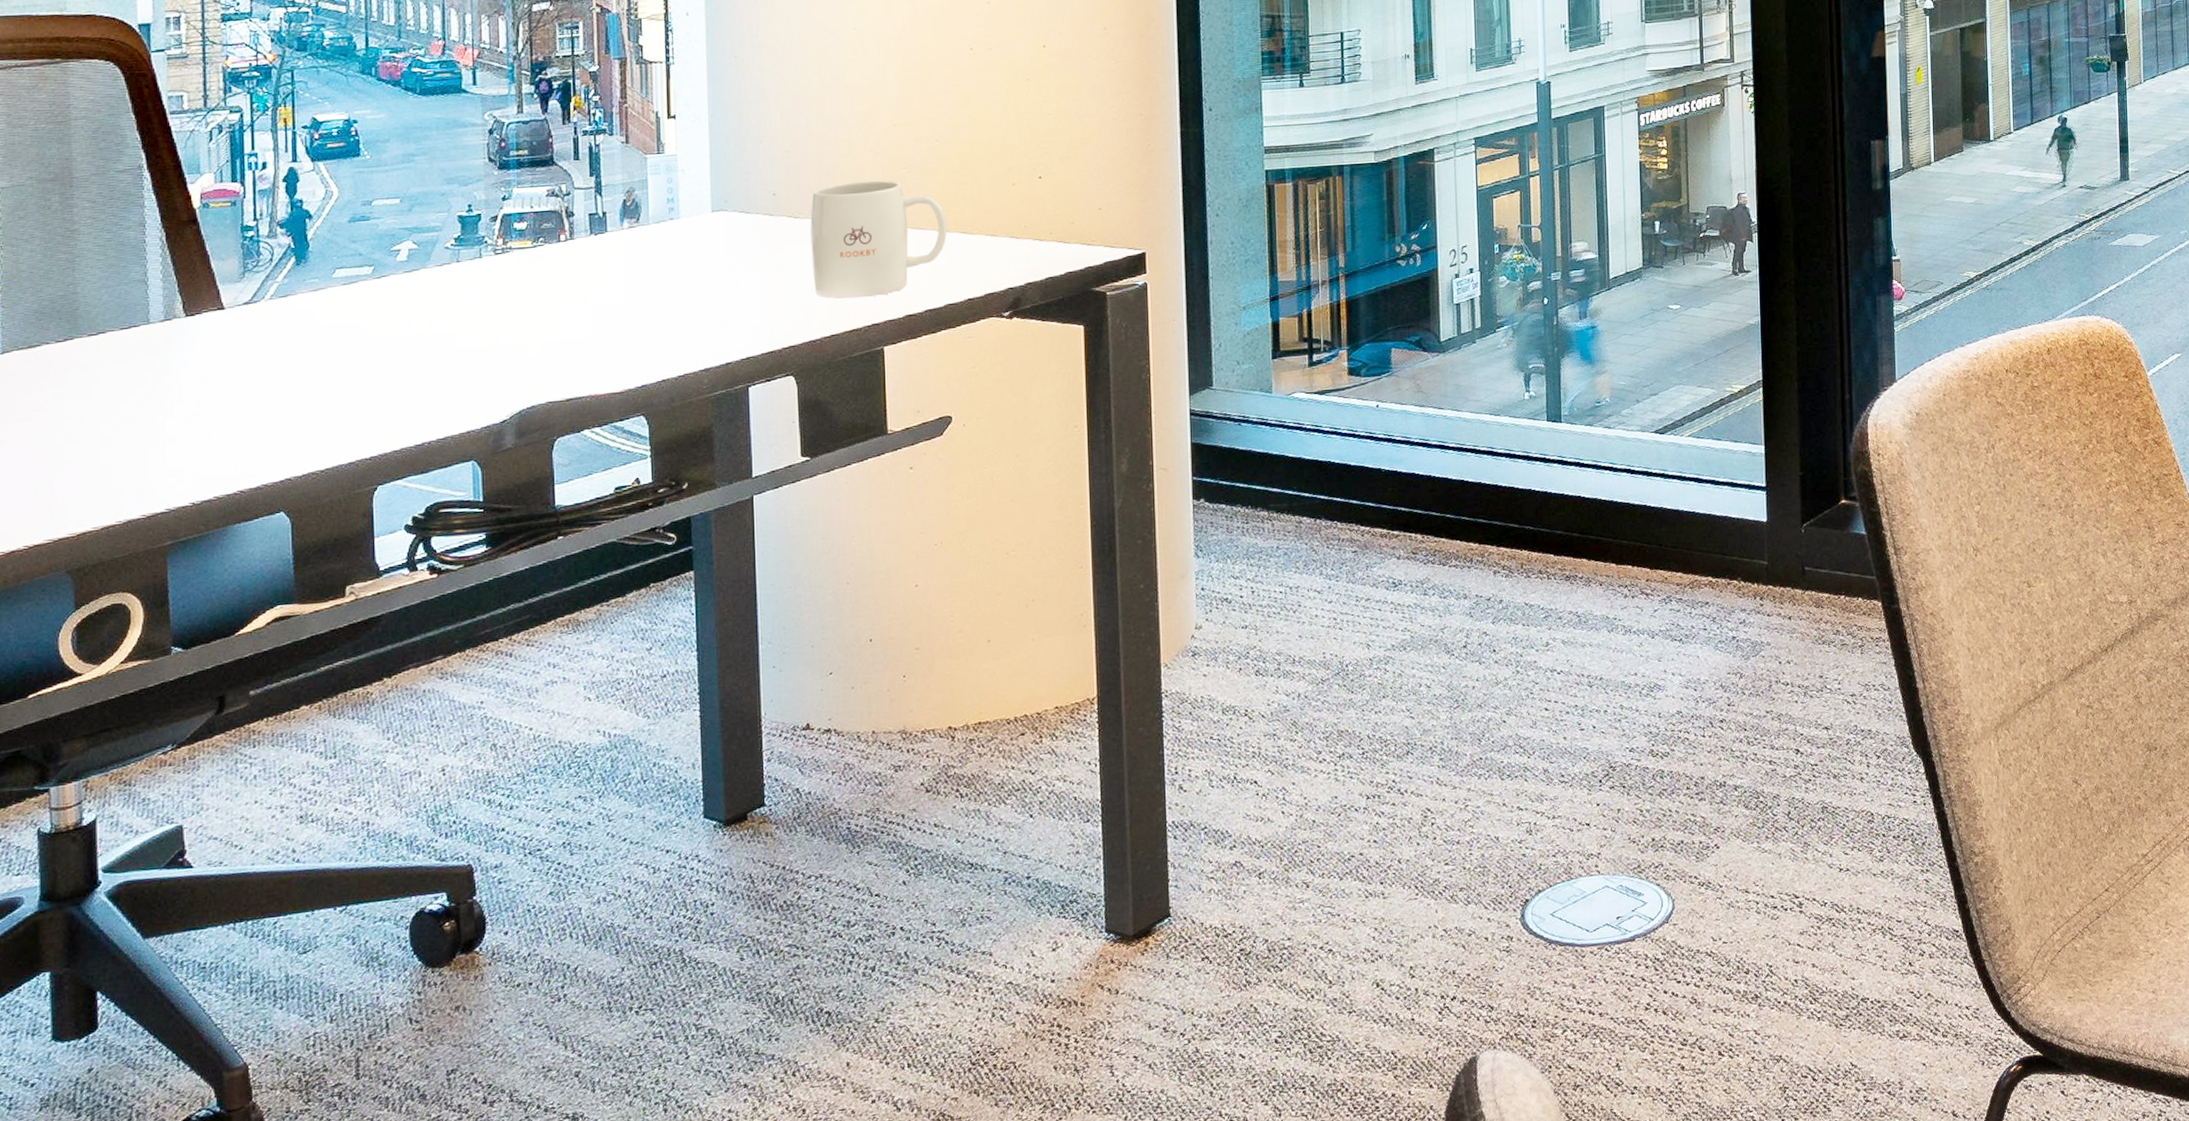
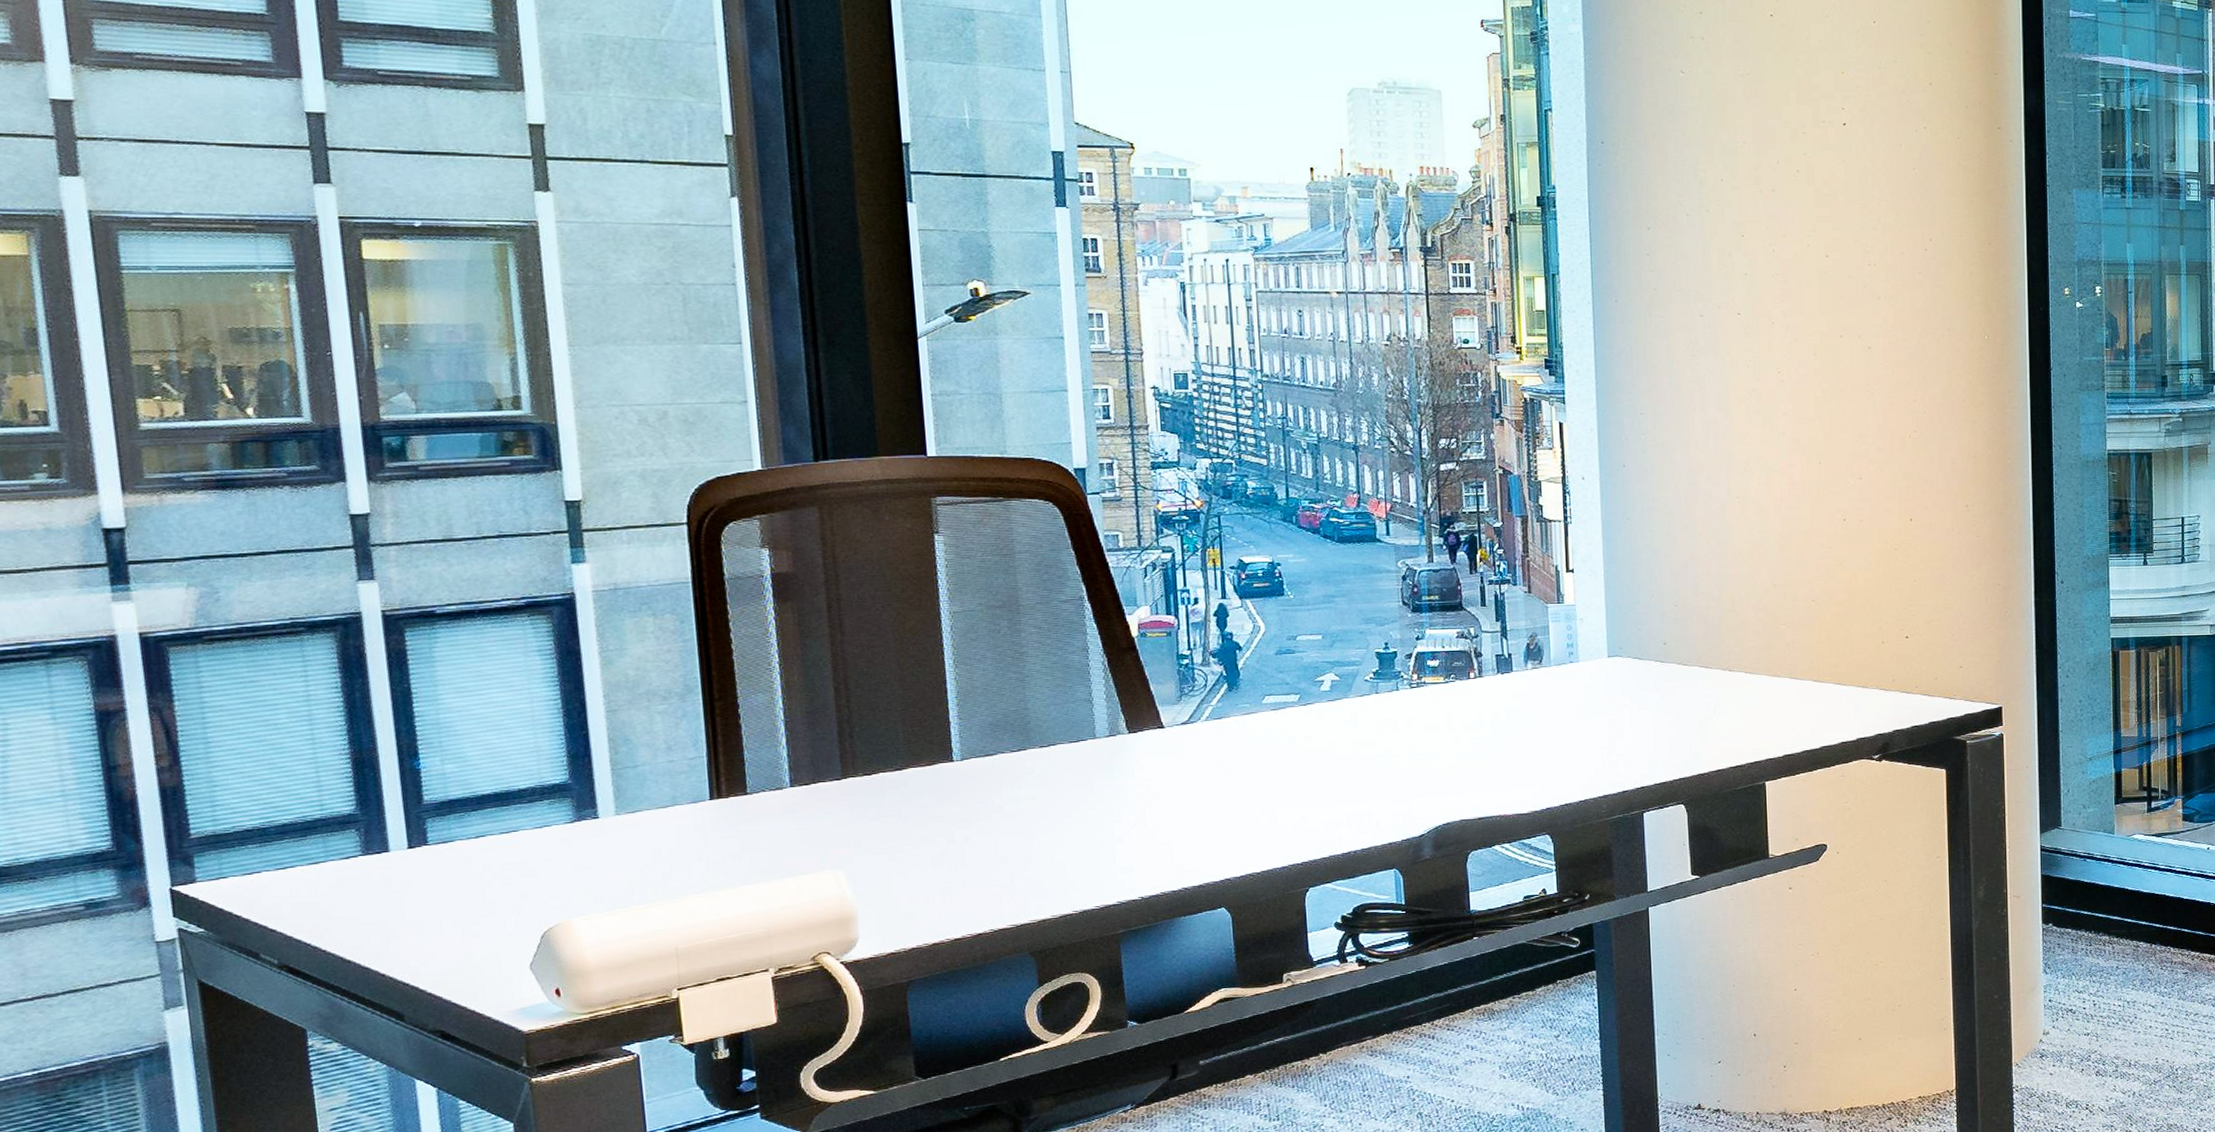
mug: present [810,180,948,300] -> none [1698,634,1823,739]

